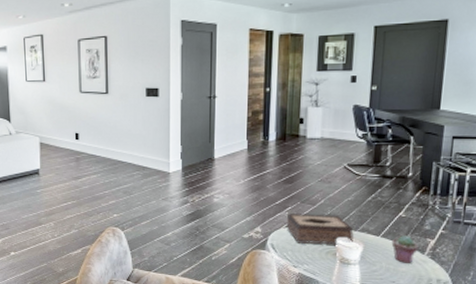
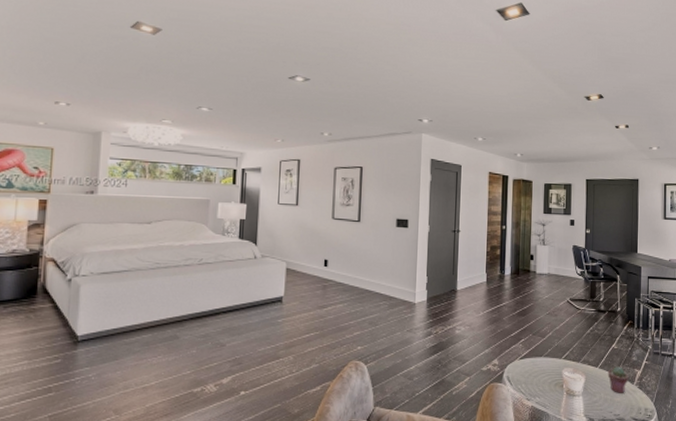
tissue box: present [286,214,354,245] -> none [520,346,577,377]

